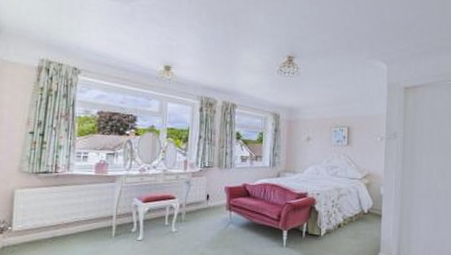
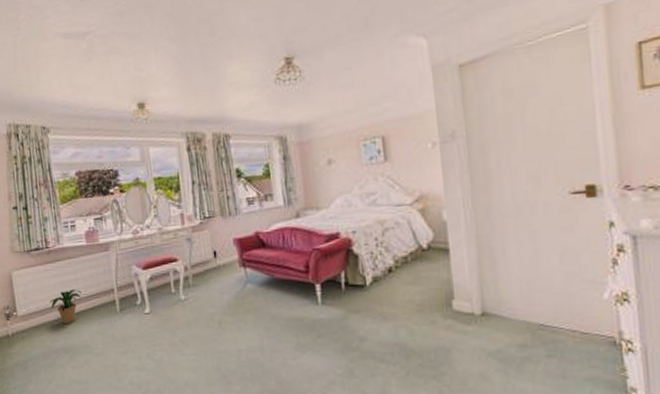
potted plant: none [47,212,81,243] -> present [49,289,81,324]

